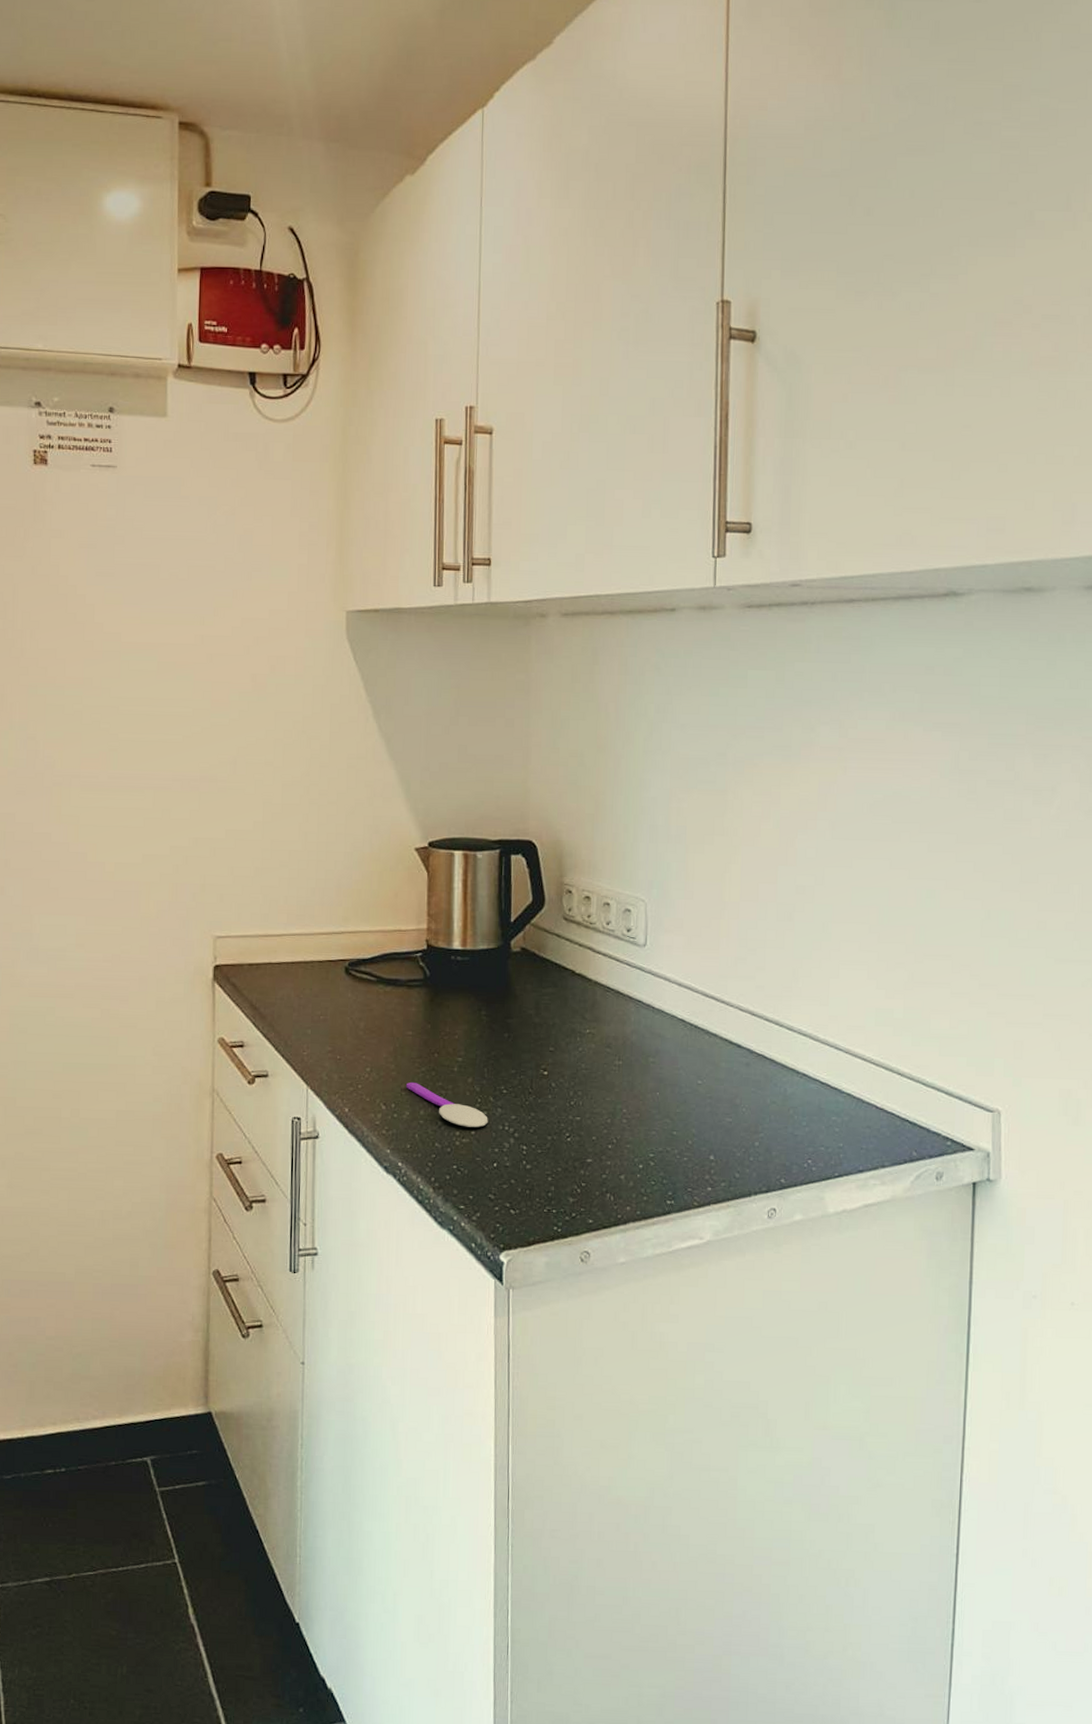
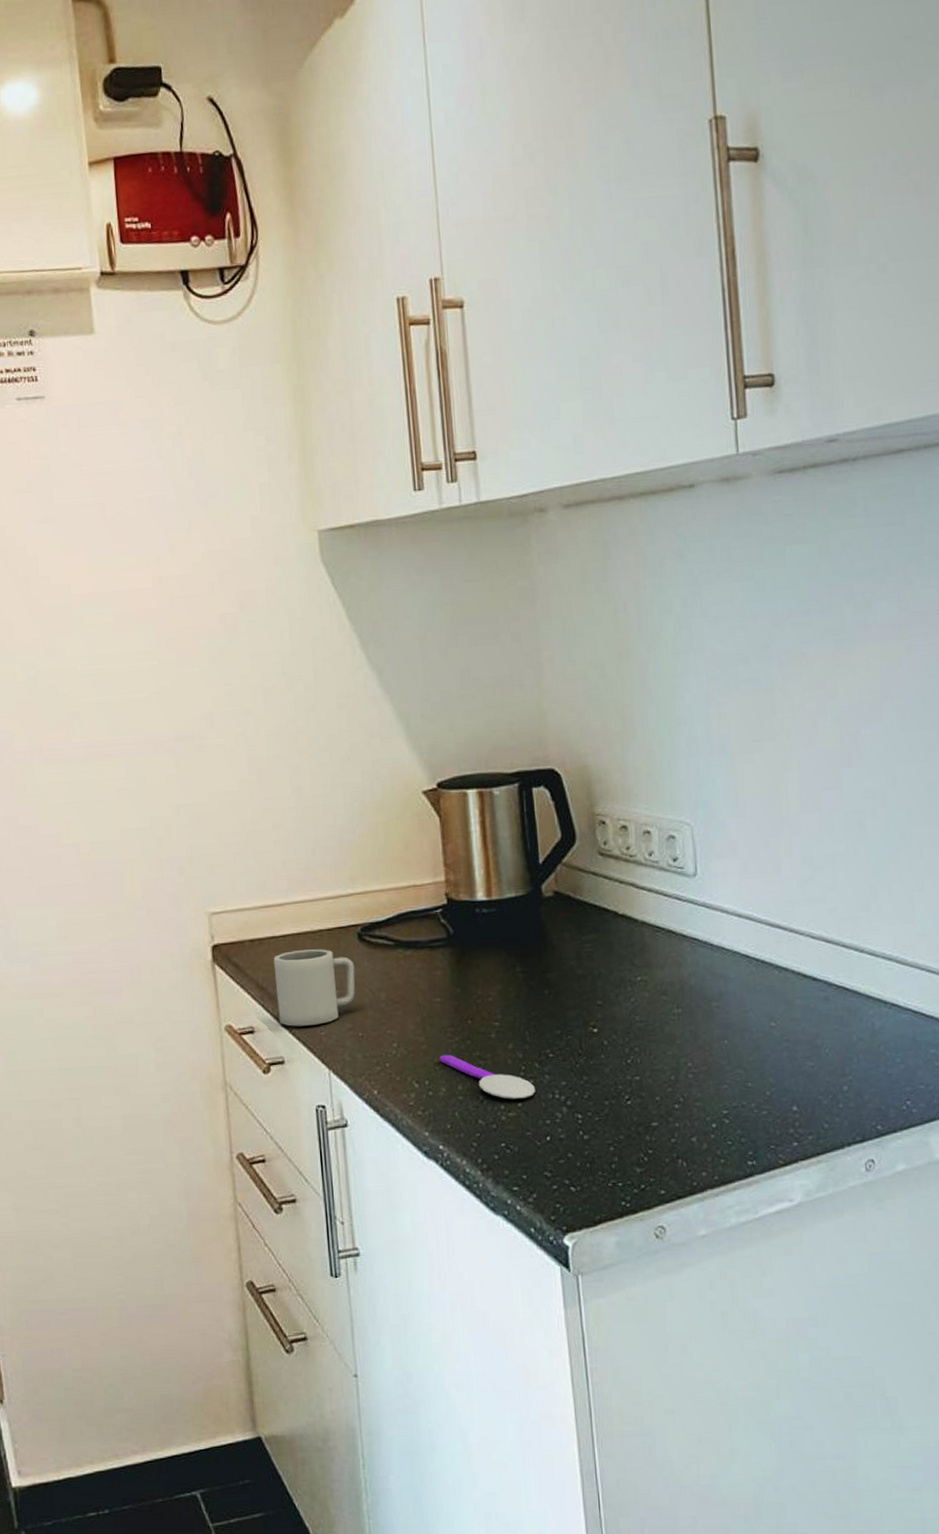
cup: none [267,977,339,1045] -> present [273,949,356,1027]

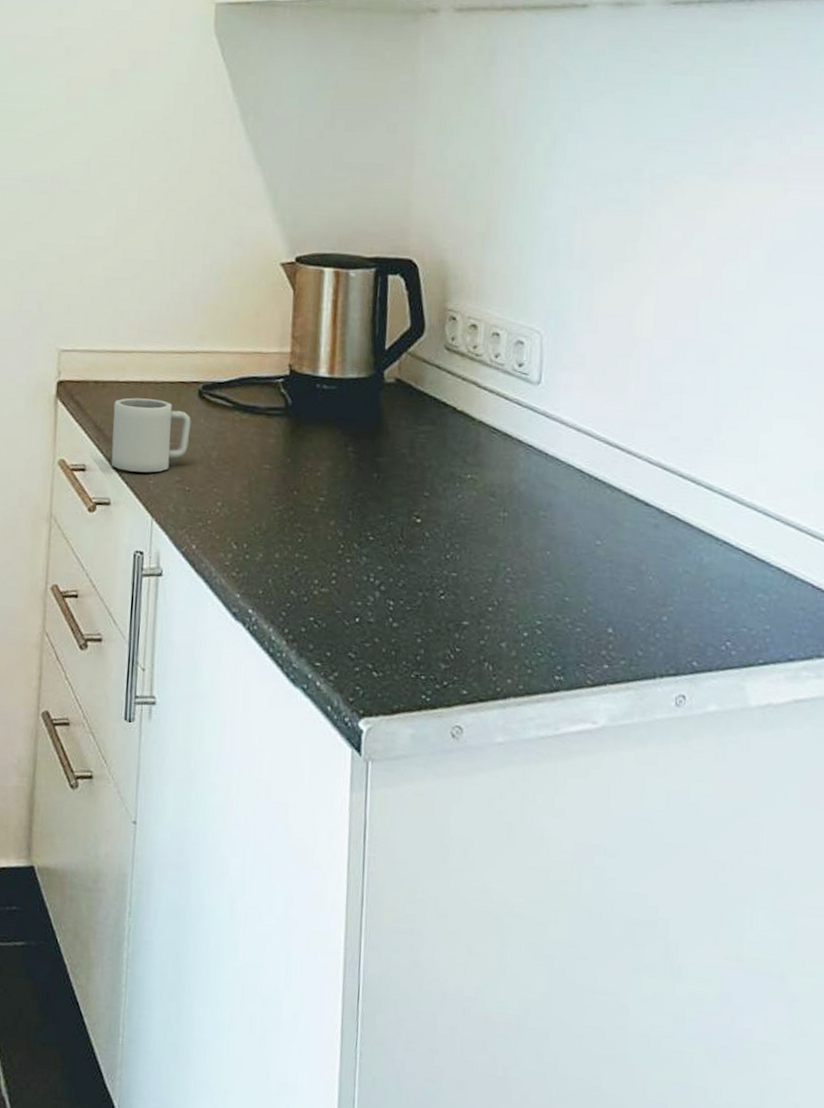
spoon: present [440,1055,536,1099] -> none [261,521,352,577]

